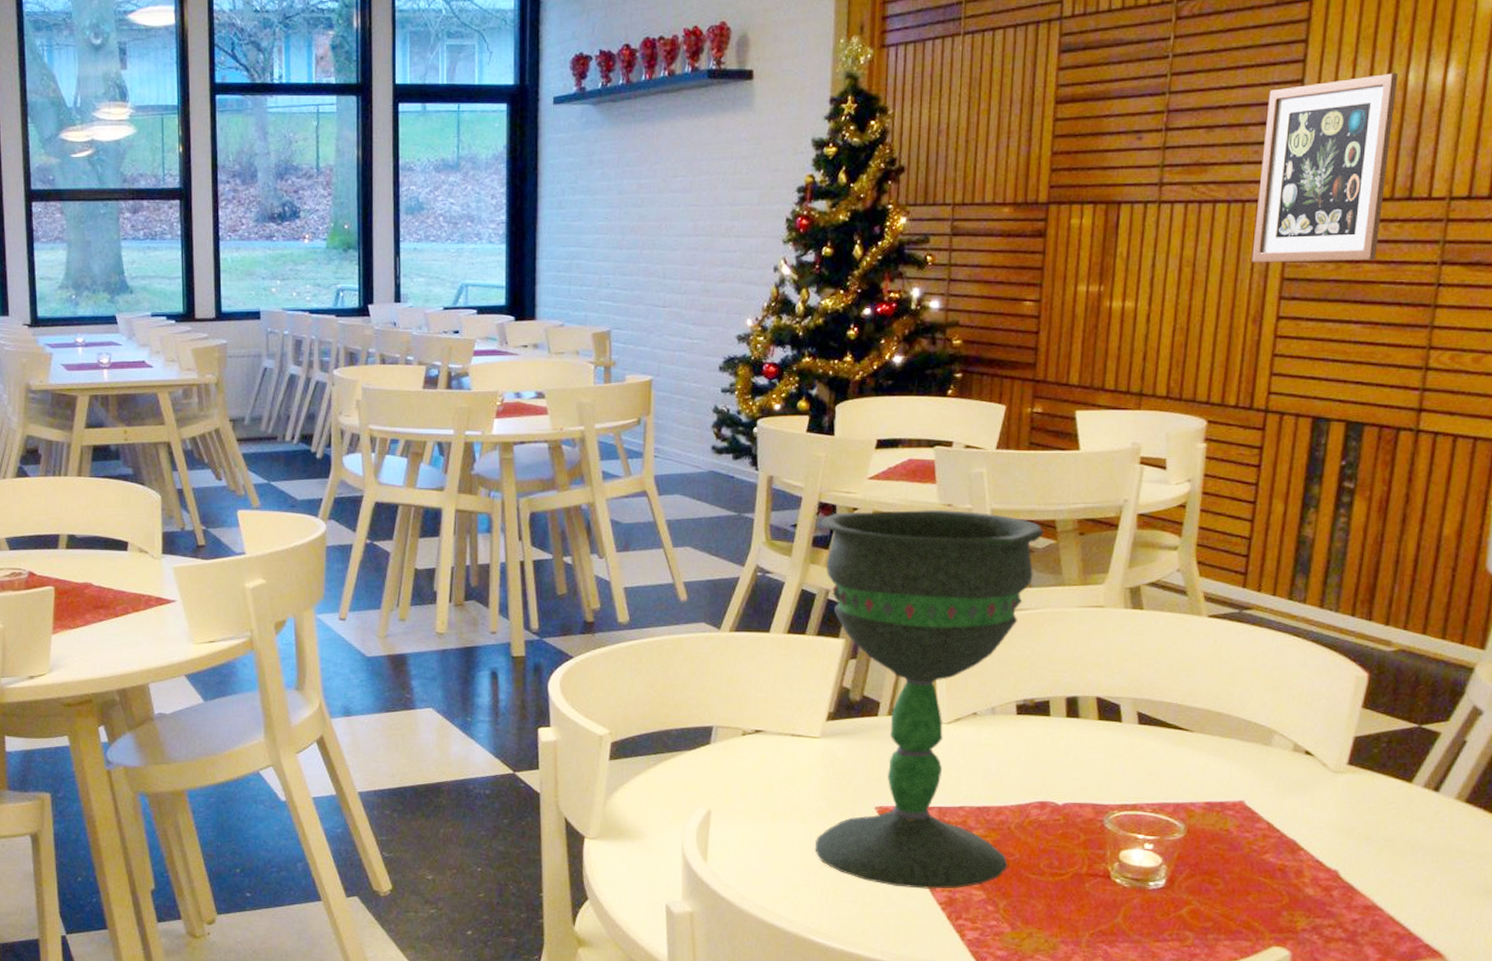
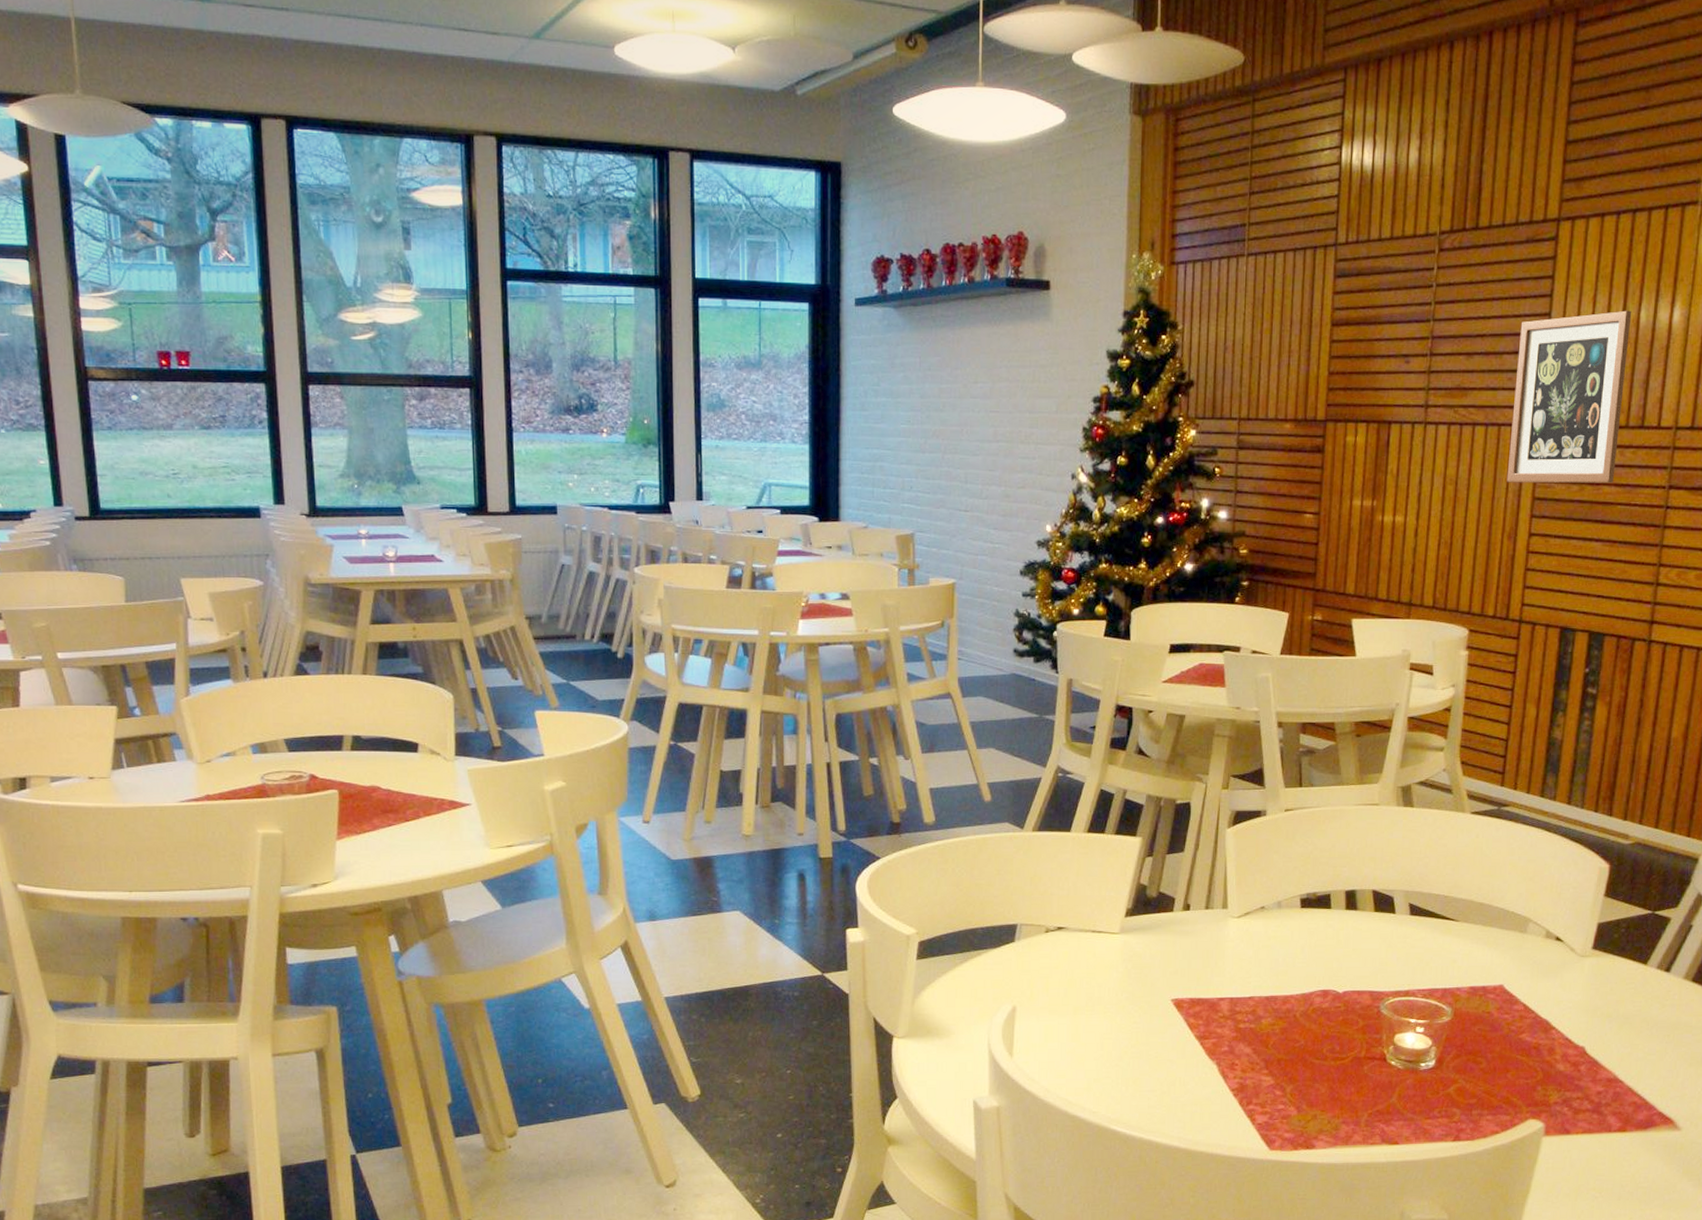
chalice: present [815,509,1045,889] -> none [1116,712,1325,1077]

